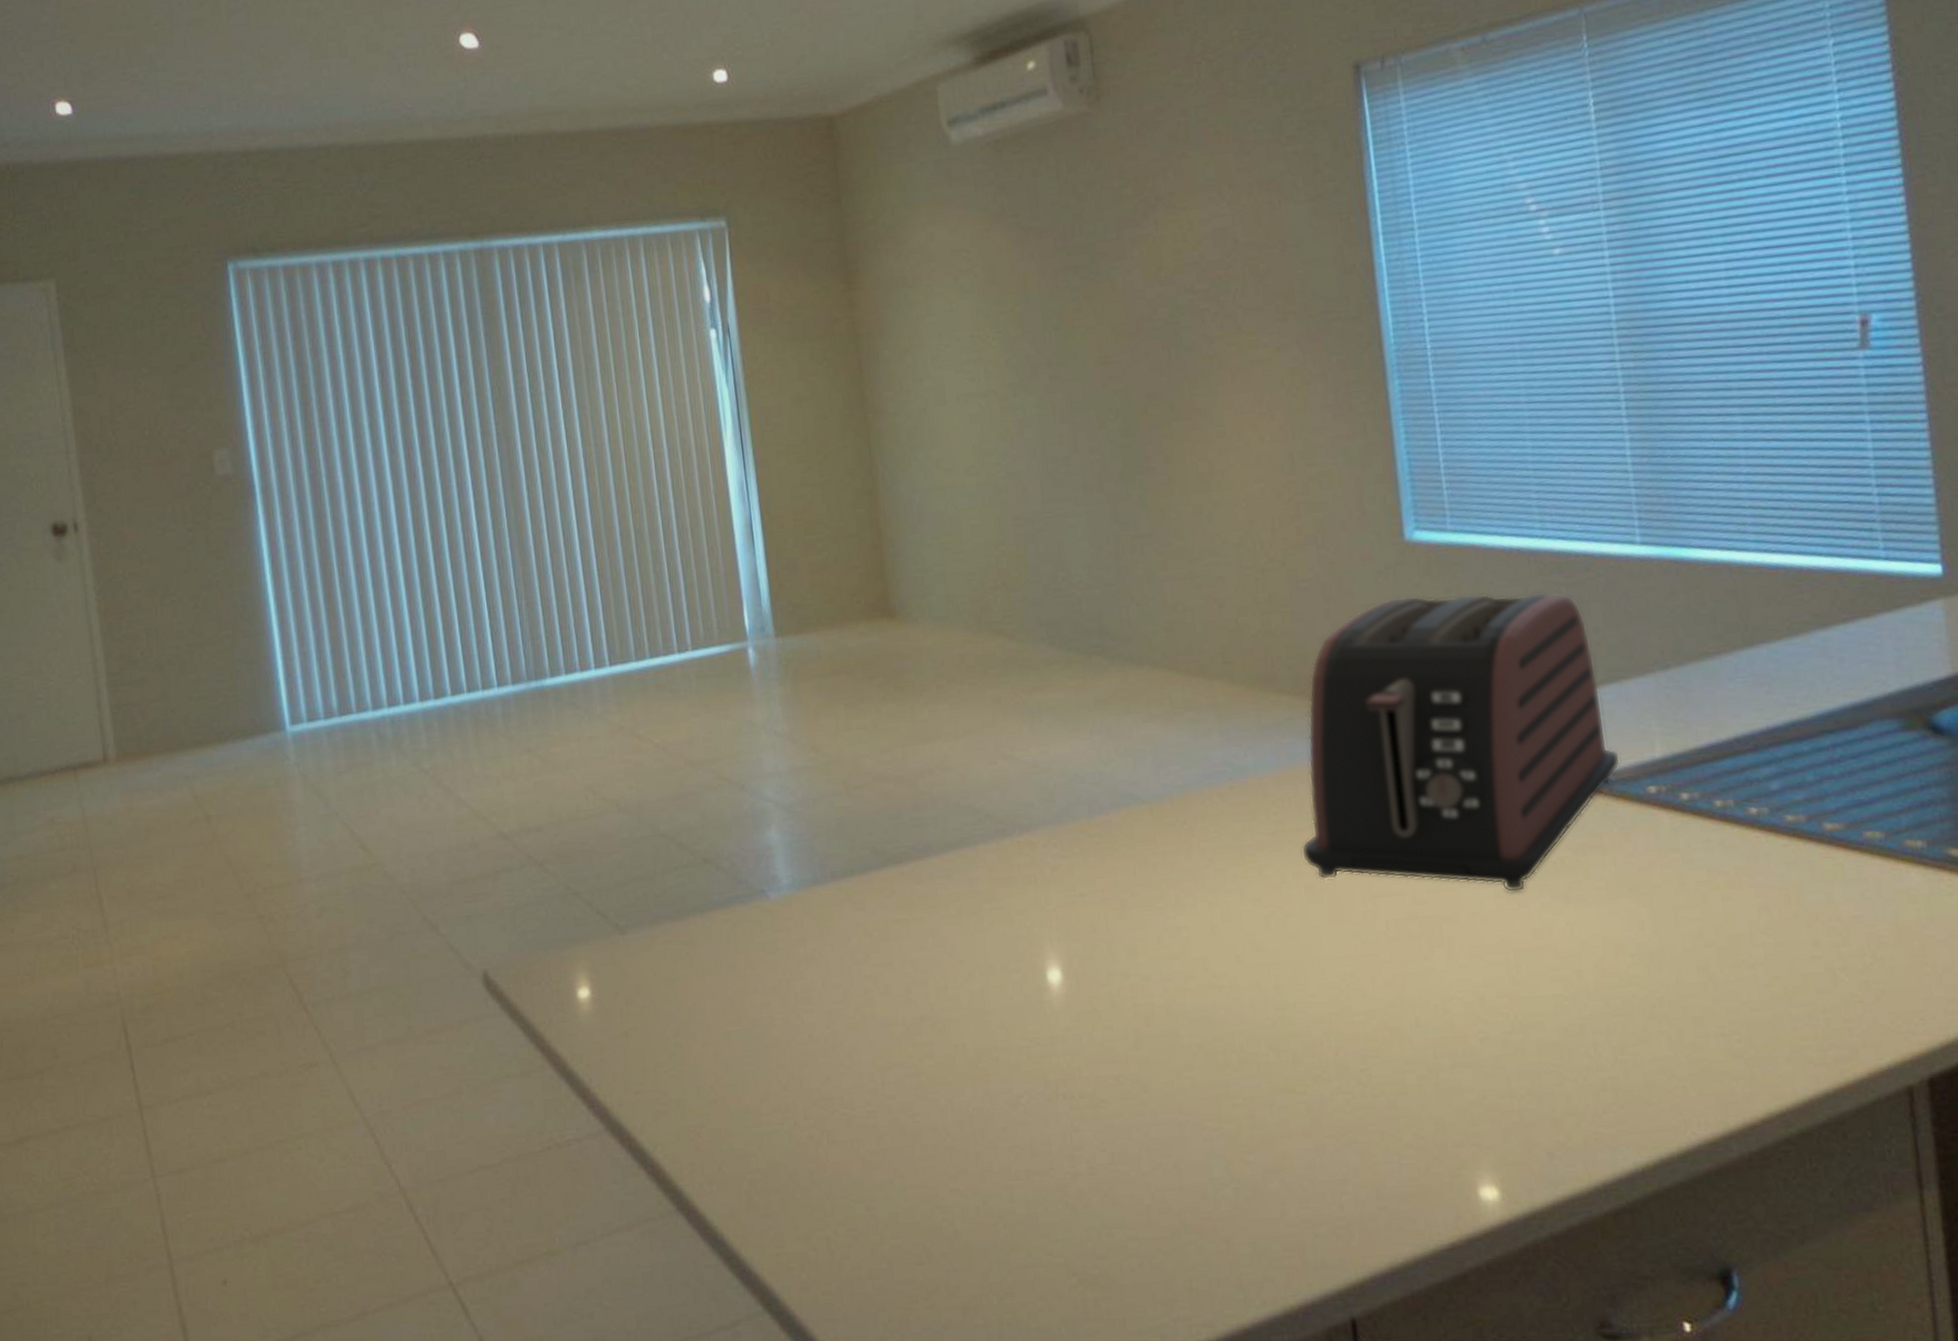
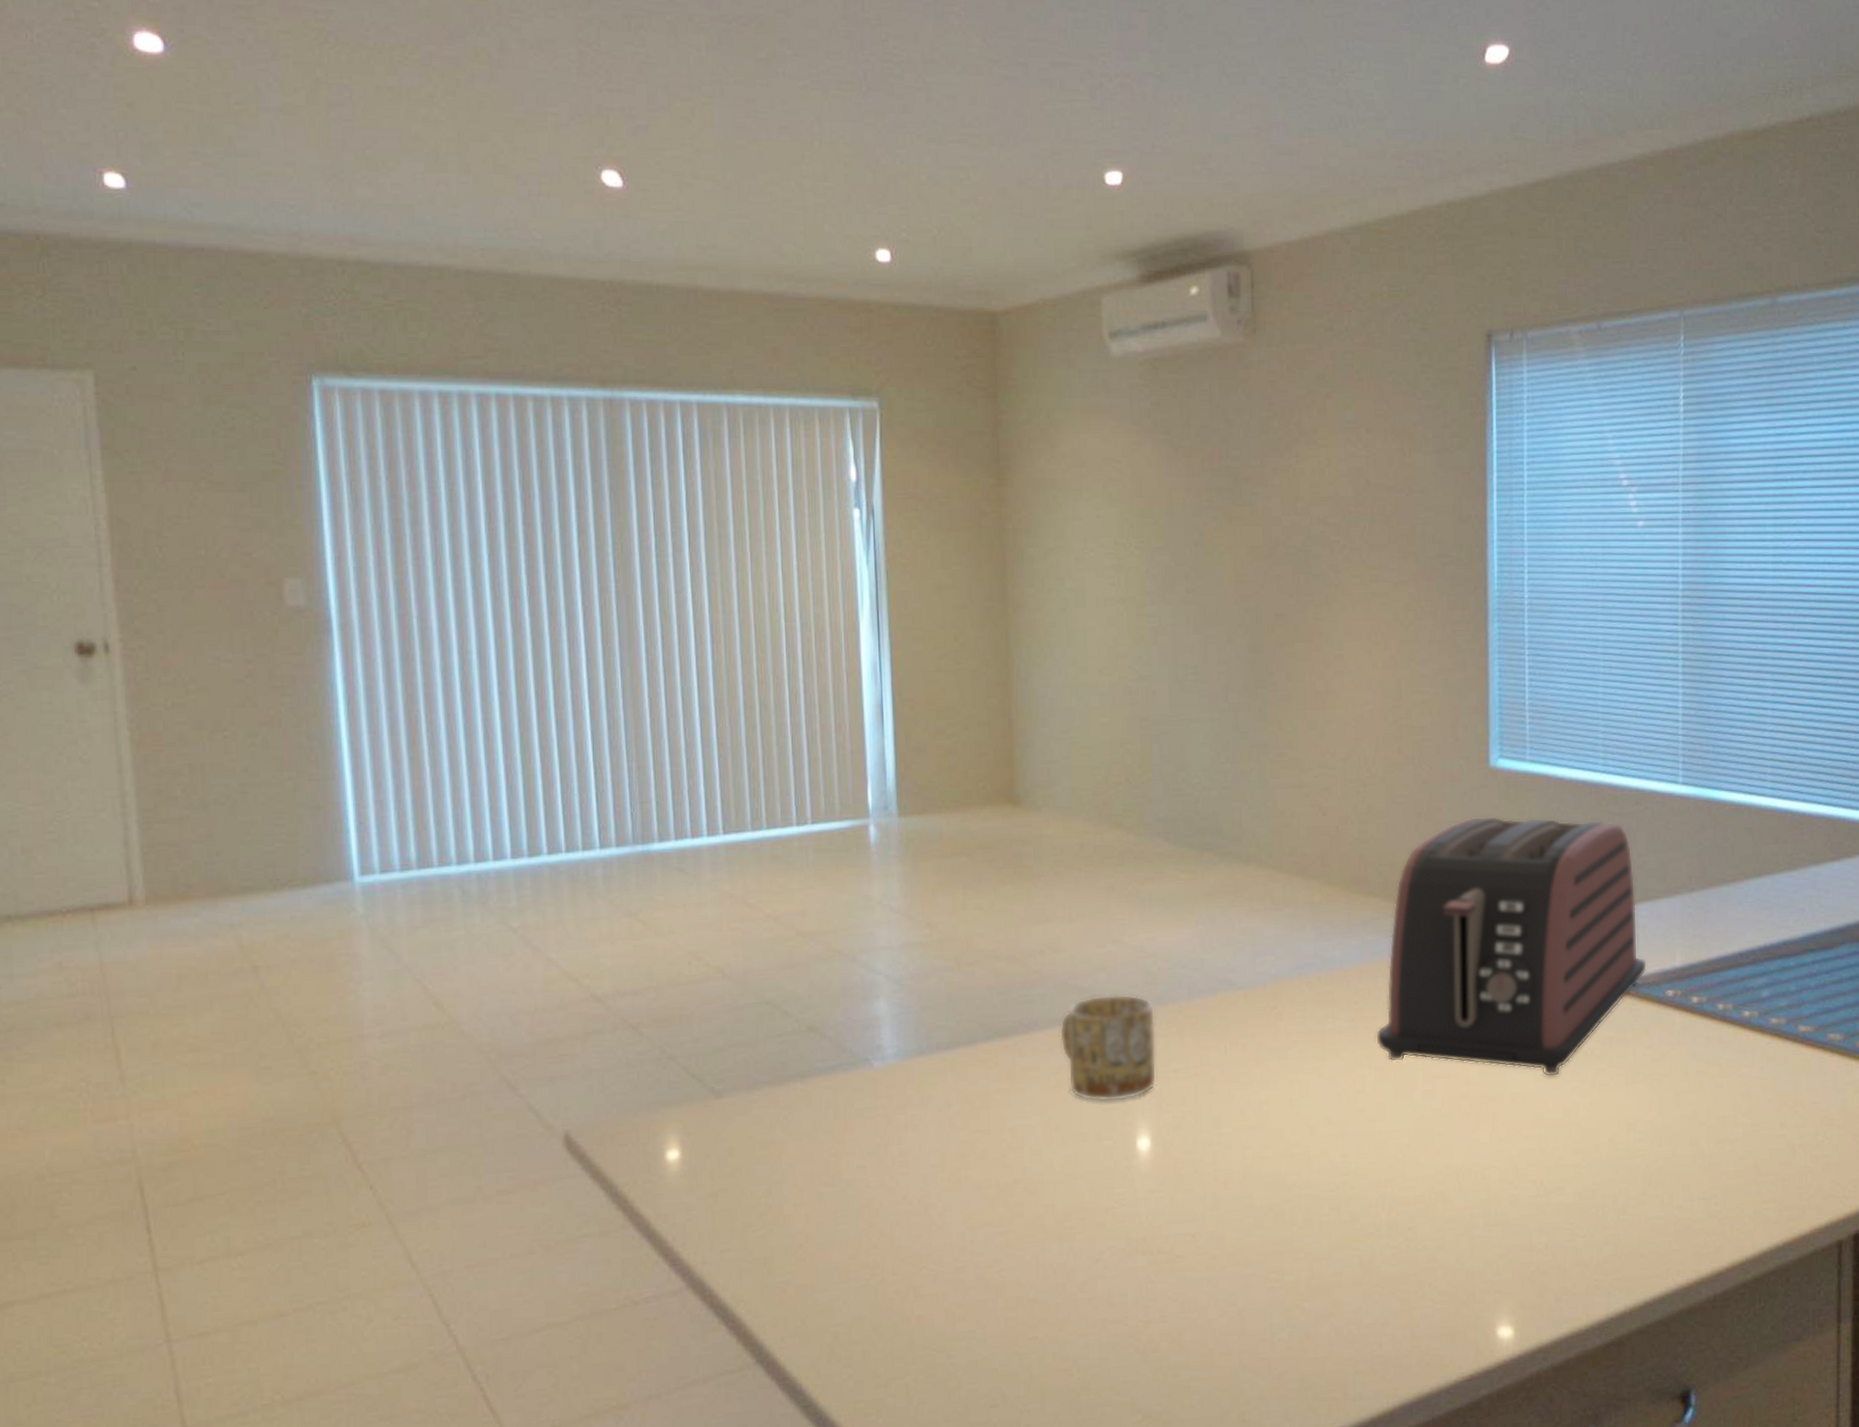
mug: none [955,813,1063,932] -> present [1059,994,1157,1103]

